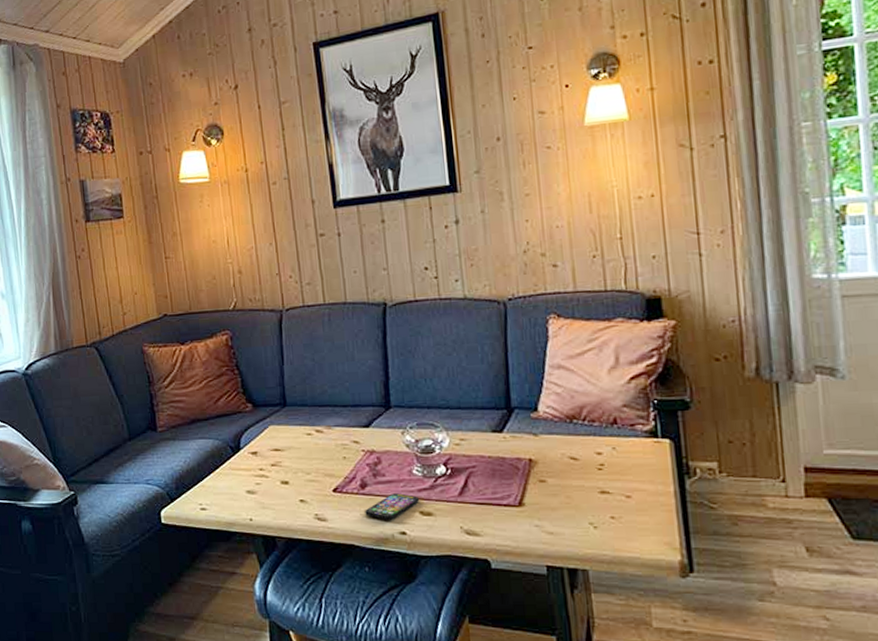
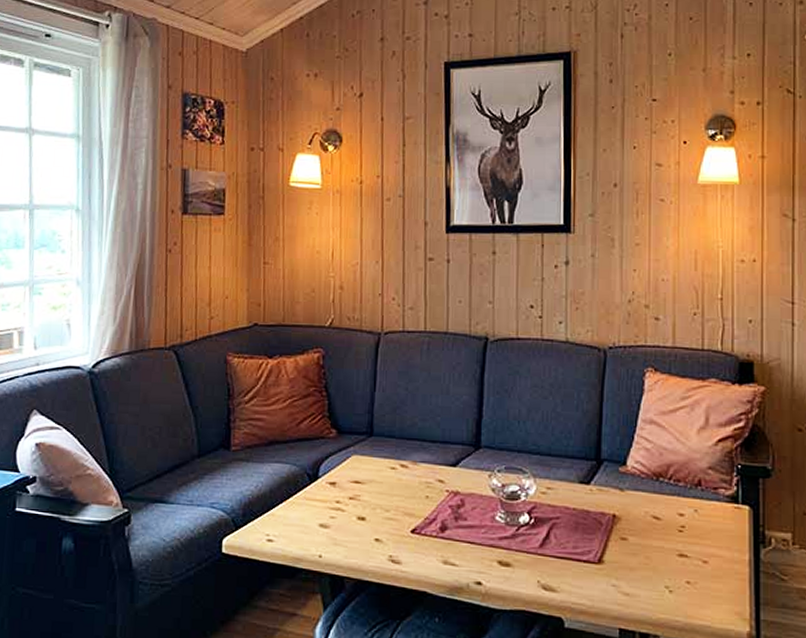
smartphone: present [365,493,419,520] -> none [442,539,498,568]

